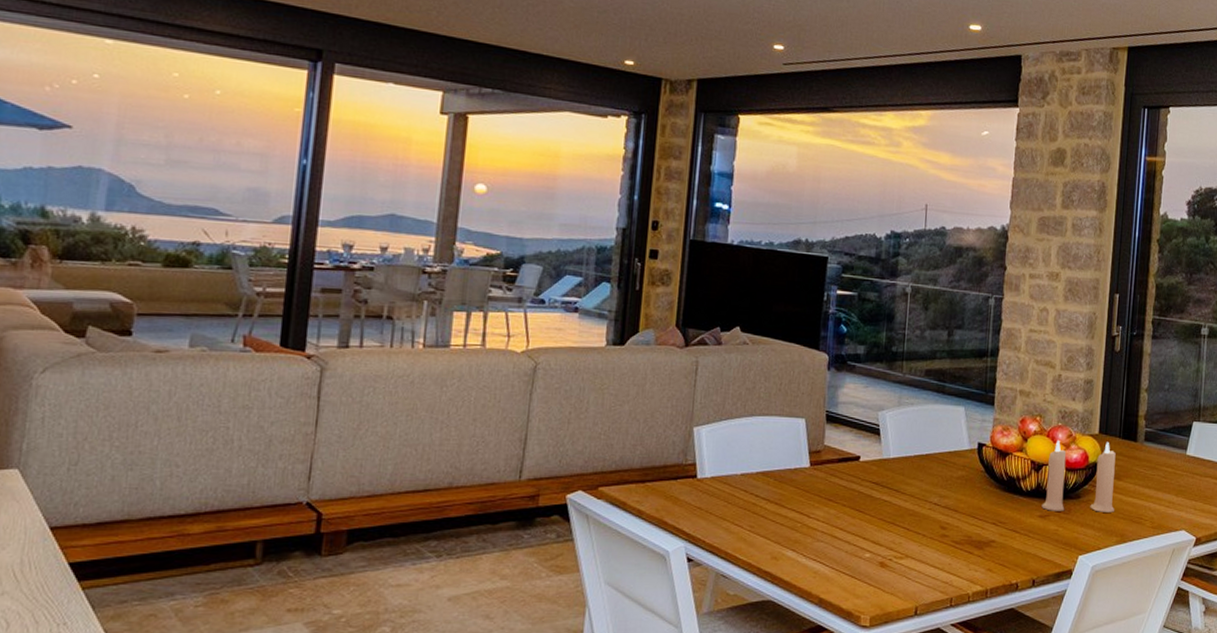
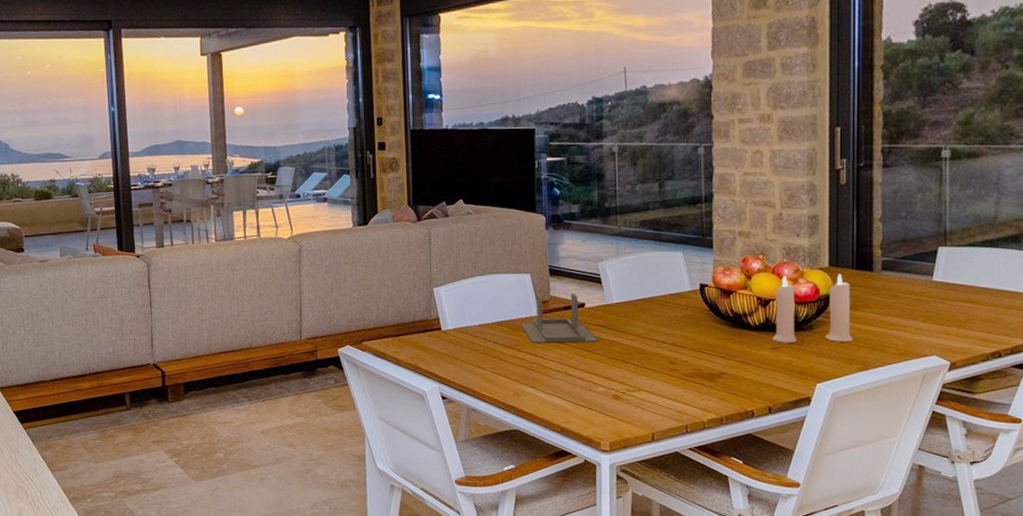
napkin holder: none [788,442,870,502] -> present [521,293,598,344]

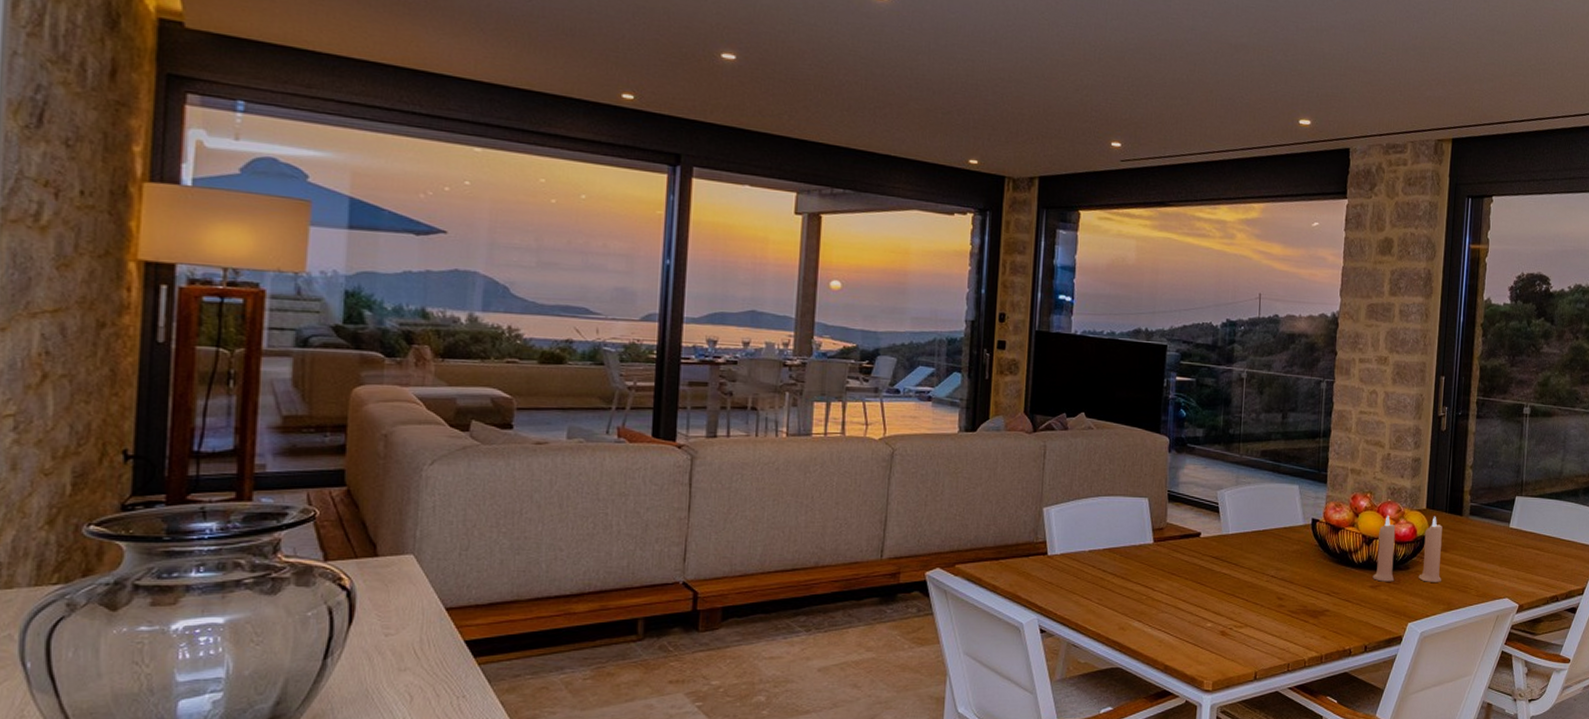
napkin holder: present [521,293,598,344] -> none [1133,520,1210,575]

